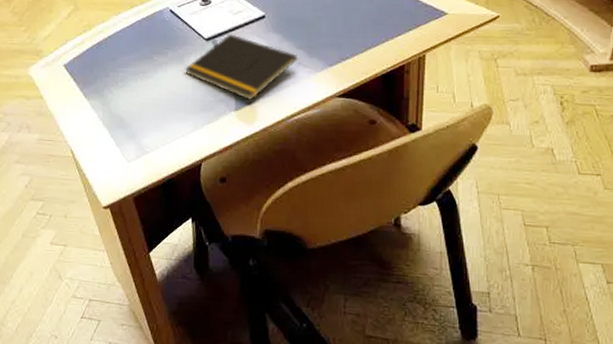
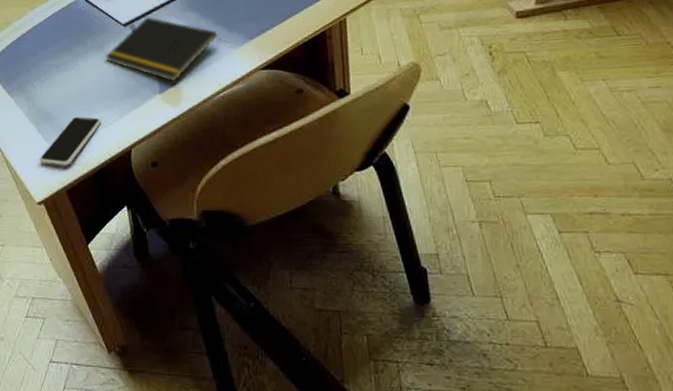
smartphone: none [110,125,175,173] -> present [40,116,102,166]

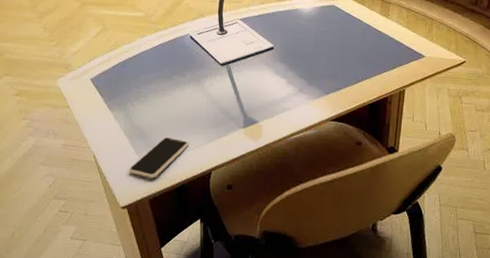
notepad: present [105,17,218,82] -> none [200,61,300,120]

